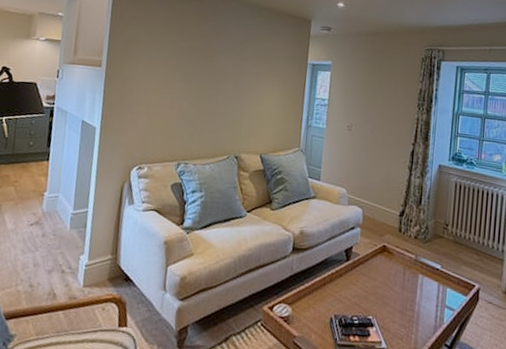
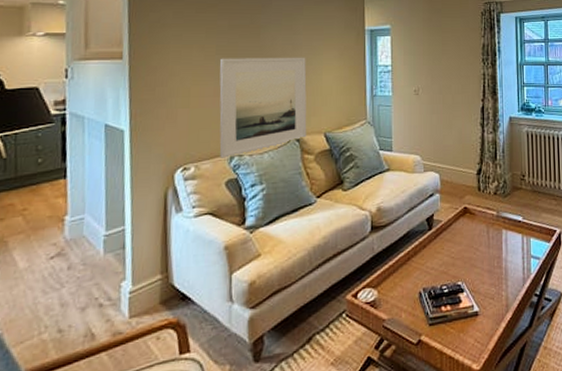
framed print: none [169,75,252,164] -> present [219,57,307,158]

